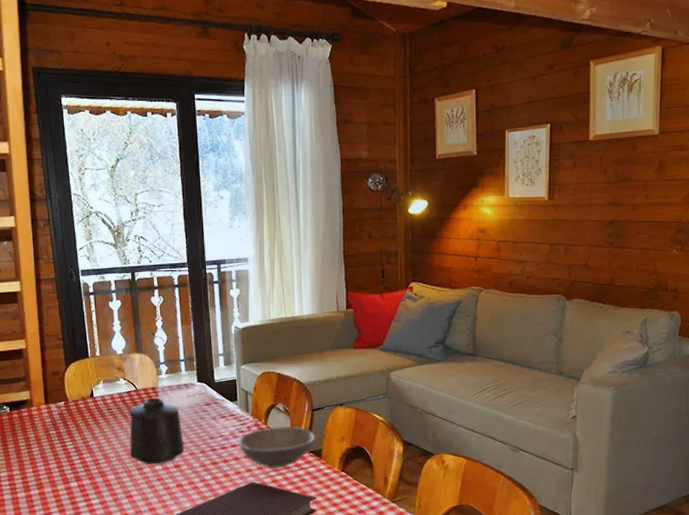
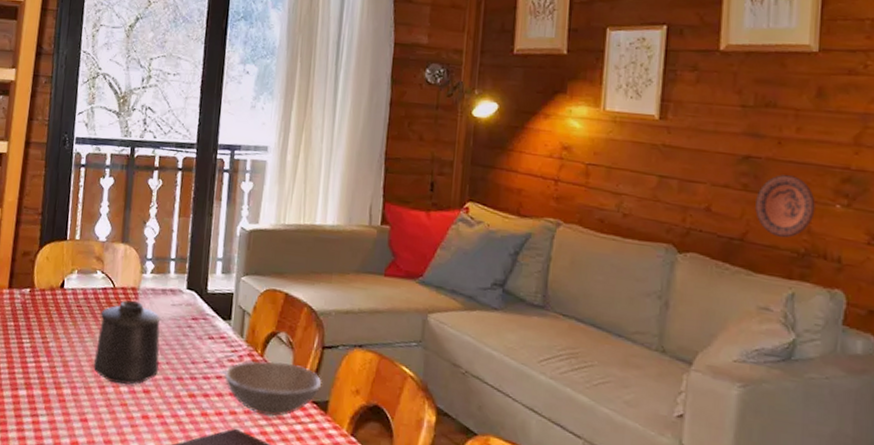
decorative plate: none [619,232,659,279] -> present [755,175,816,239]

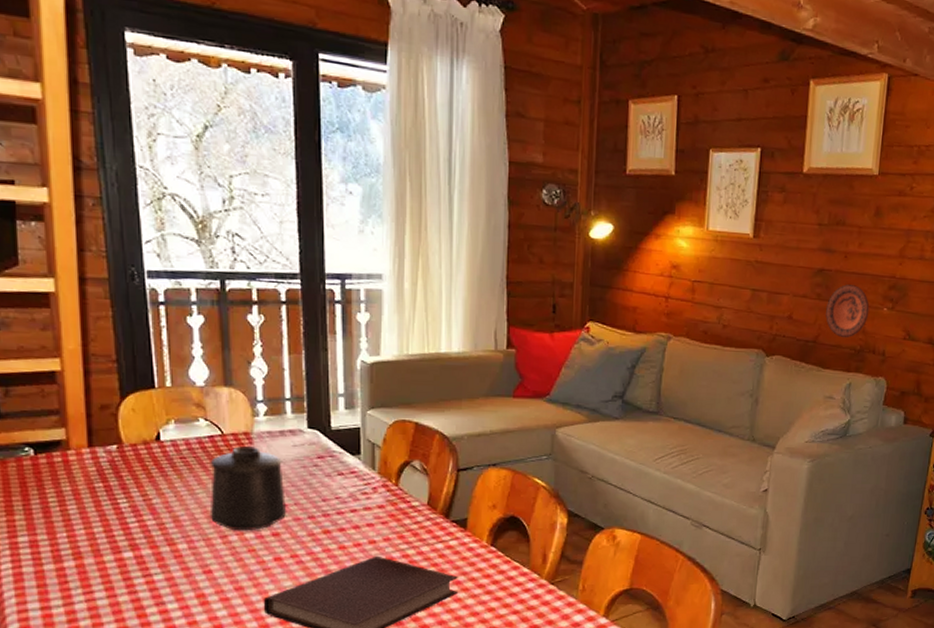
soup bowl: present [223,360,322,418] -> none [358,489,460,540]

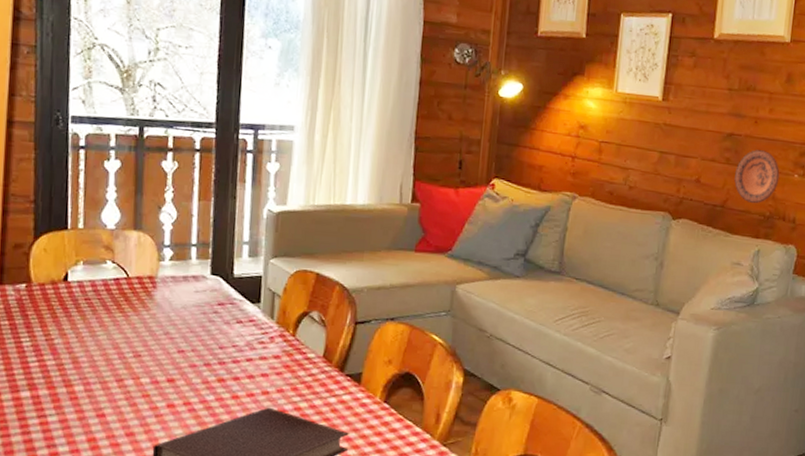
mug: present [209,446,287,531] -> none [108,290,184,376]

